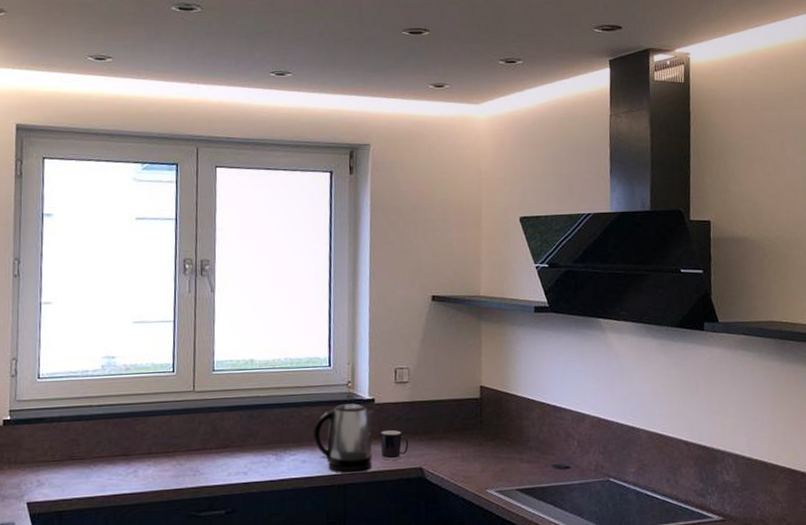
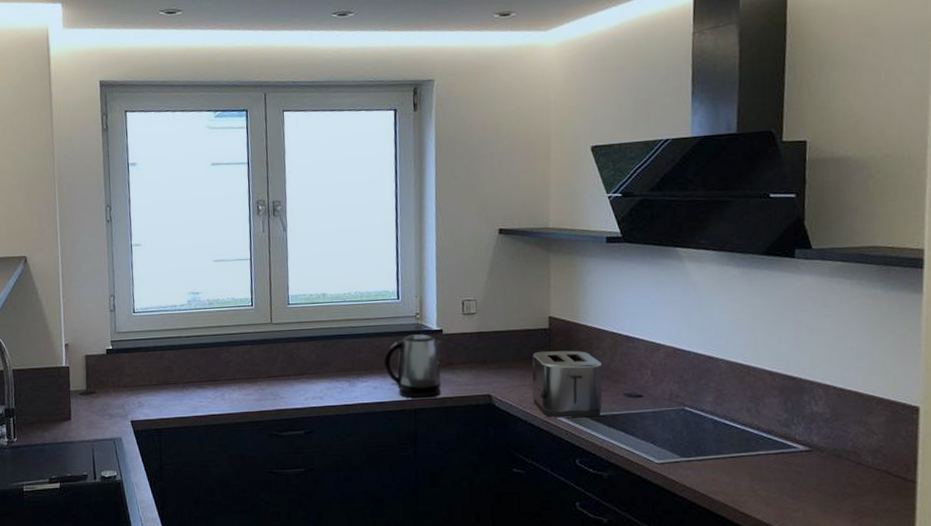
mug: present [380,429,409,461] -> none [448,358,477,388]
toaster: none [463,420,532,491] -> present [532,350,603,418]

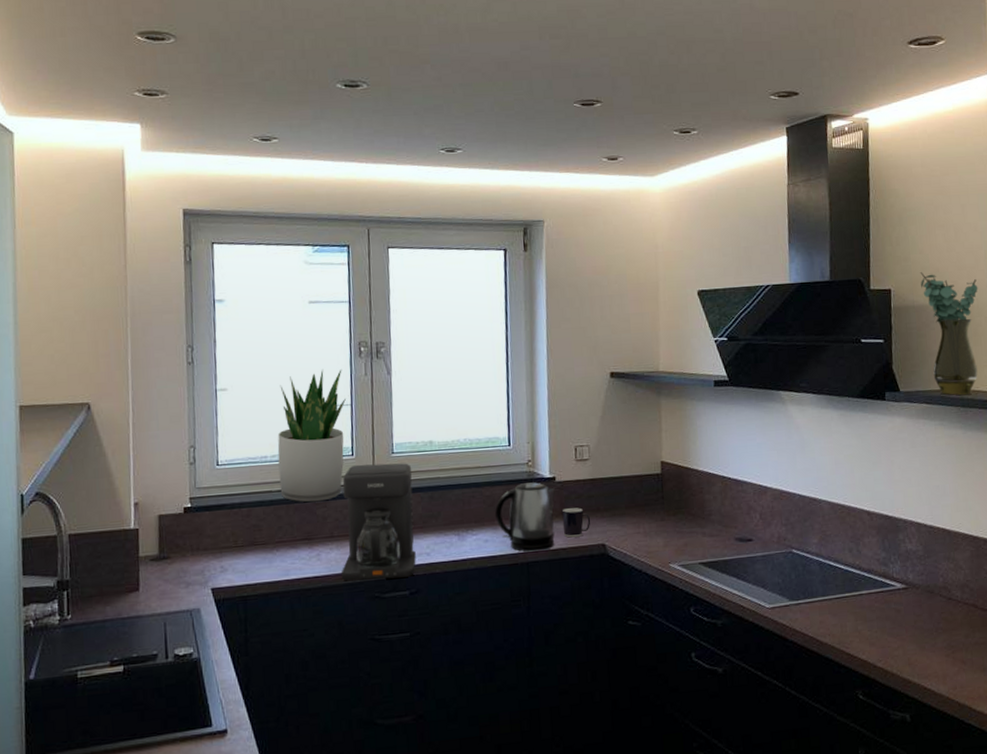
planter: none [185,226,246,348] -> present [277,369,346,503]
coffee maker: none [243,313,310,420] -> present [342,463,416,581]
mug: none [448,358,477,388] -> present [561,507,591,538]
toaster: present [532,350,603,418] -> none [645,495,715,566]
vase: none [841,121,911,253] -> present [920,272,978,395]

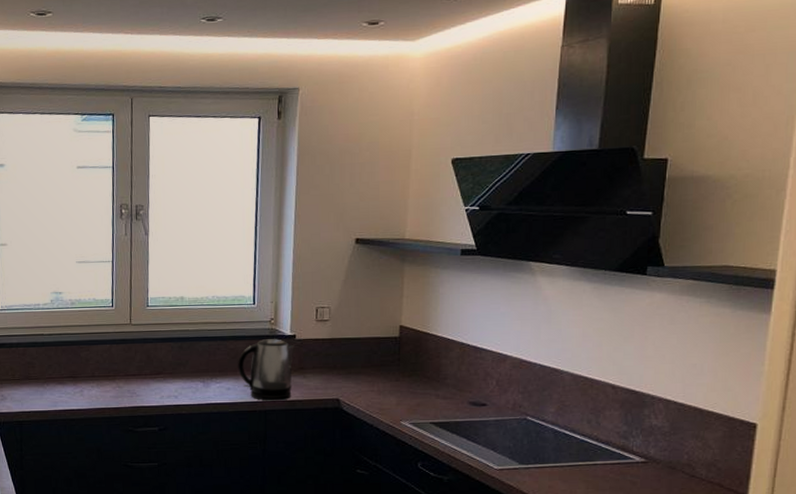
planter: present [277,369,346,503] -> none [48,228,108,346]
coffee maker: present [342,463,416,581] -> none [101,315,165,416]
mug: present [561,507,591,538] -> none [300,363,327,391]
vase: present [920,272,978,395] -> none [704,140,773,273]

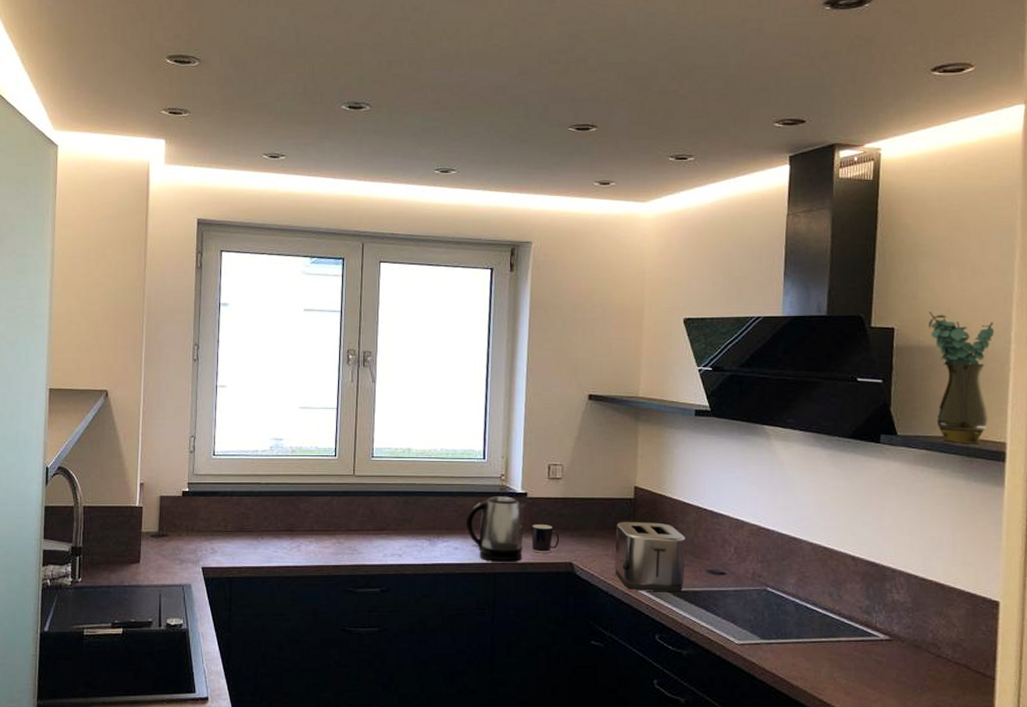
mug: none [300,363,327,391] -> present [531,523,560,553]
toaster: none [379,358,449,424] -> present [614,521,686,592]
vase: none [704,140,773,273] -> present [928,312,995,444]

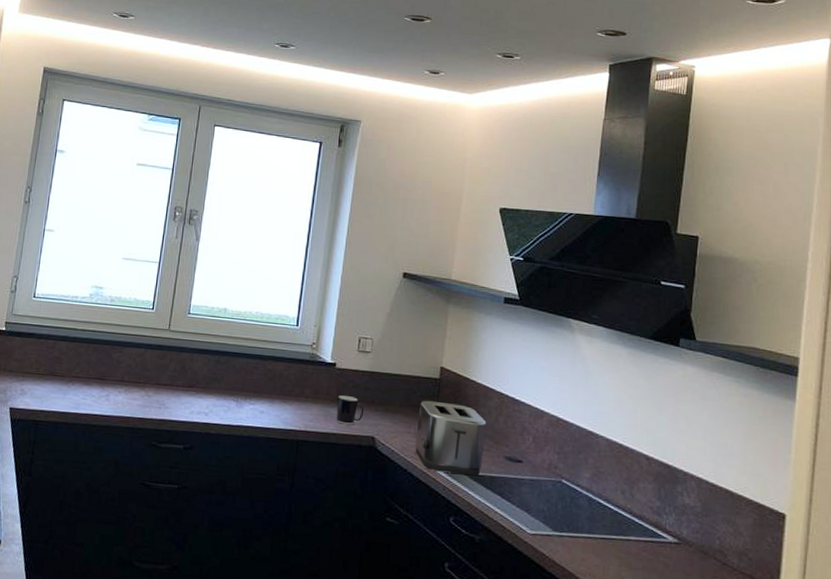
kettle: present [466,496,527,563] -> none [274,363,335,432]
vase: present [928,312,995,444] -> none [731,224,793,357]

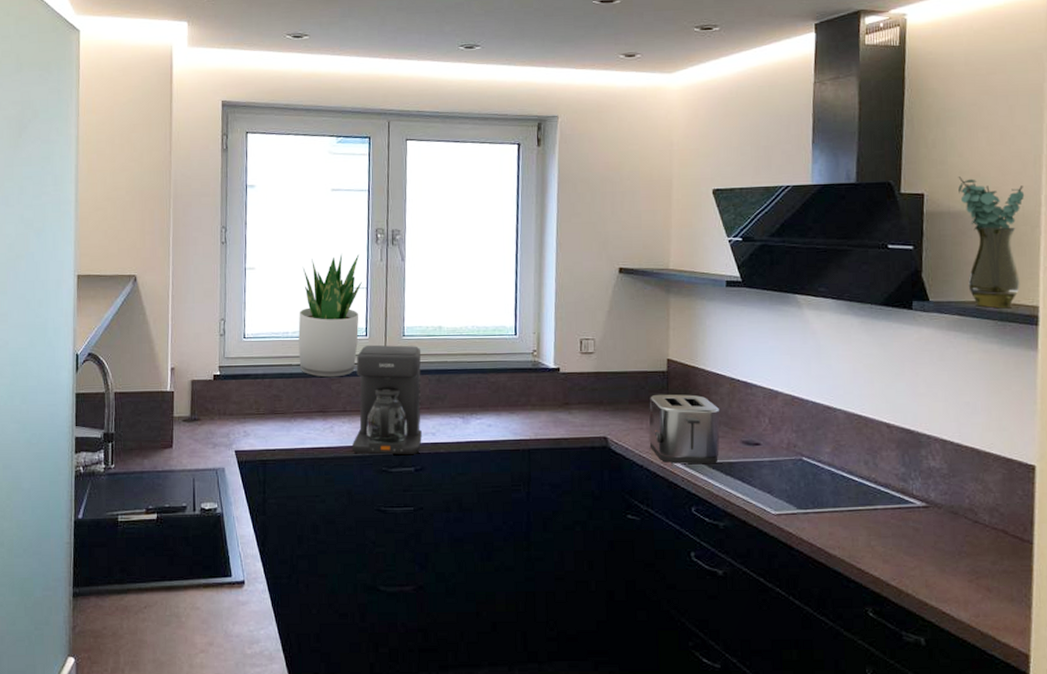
planter: none [84,226,156,347] -> present [298,253,362,378]
coffee maker: none [125,318,204,433] -> present [352,344,422,455]
mug: present [336,394,364,425] -> none [564,398,594,428]
vase: none [731,224,793,357] -> present [958,176,1025,309]

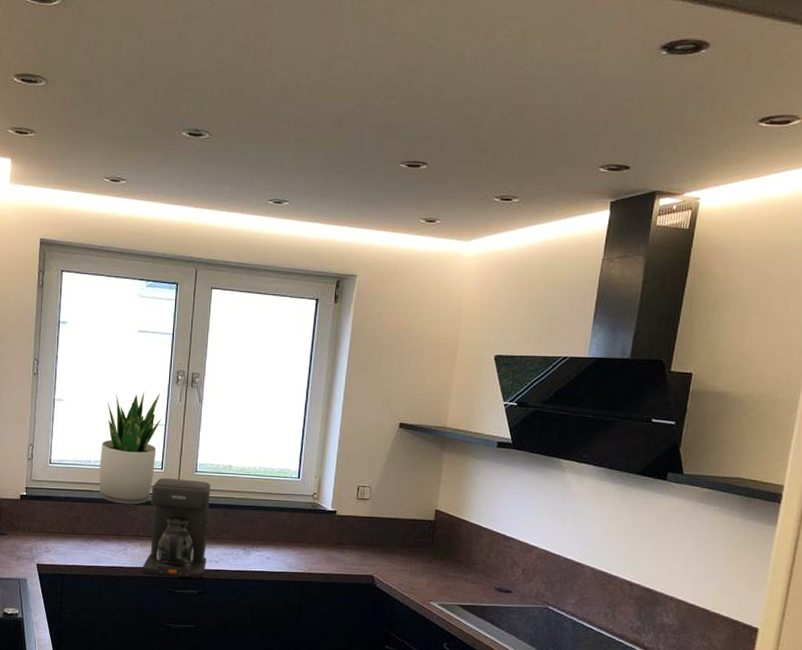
toaster: present [648,394,721,465] -> none [411,540,479,607]
vase: present [958,176,1025,309] -> none [721,359,787,486]

